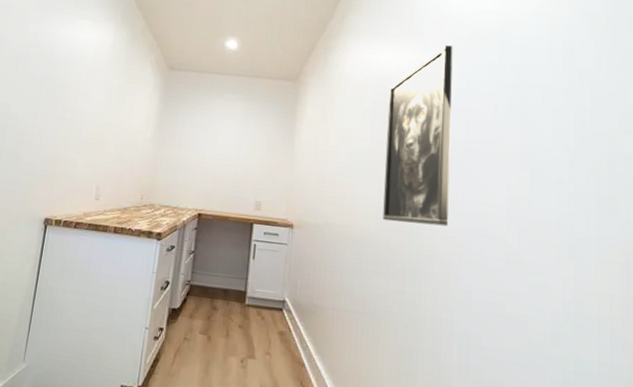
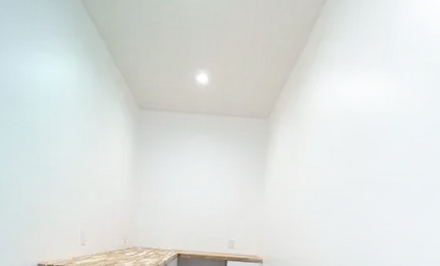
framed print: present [383,45,453,227] -> none [341,74,426,256]

